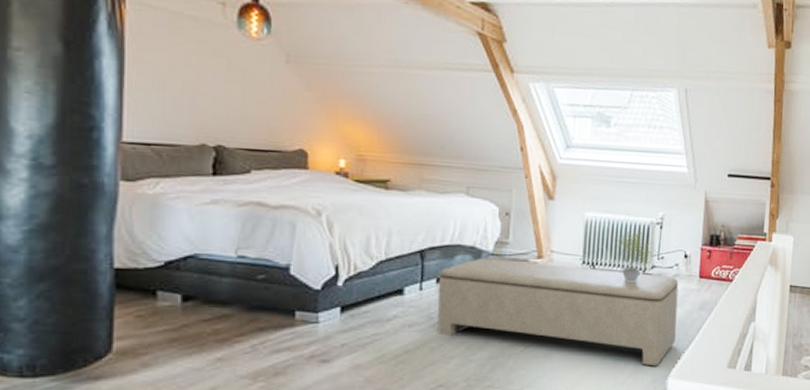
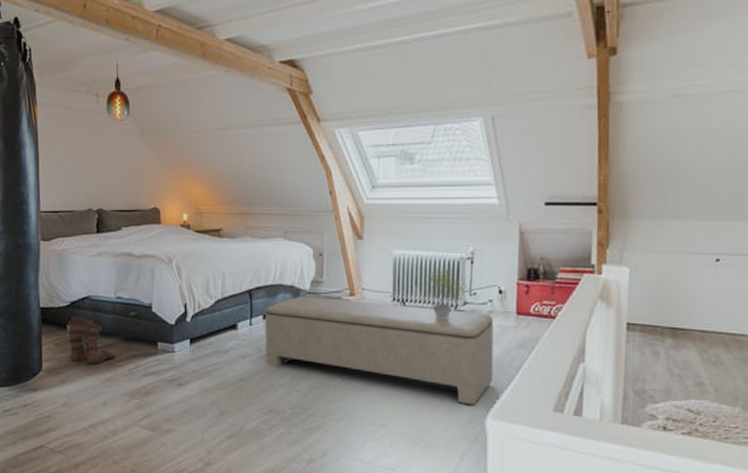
boots: none [158,279,234,342] -> present [67,316,116,365]

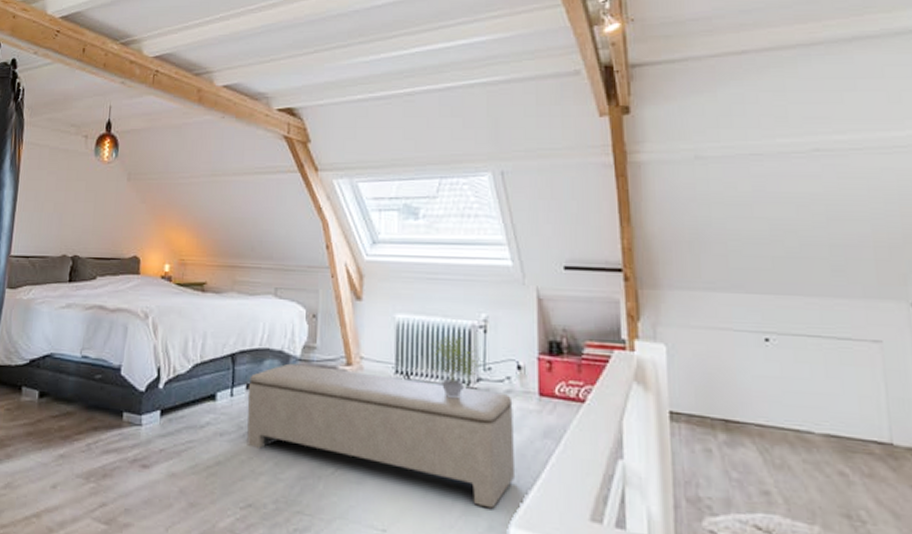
boots: present [67,316,116,365] -> none [21,376,75,438]

